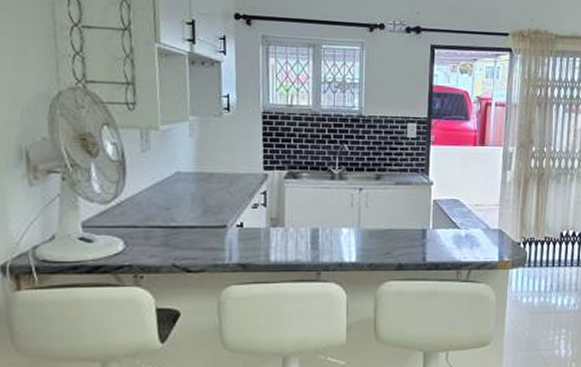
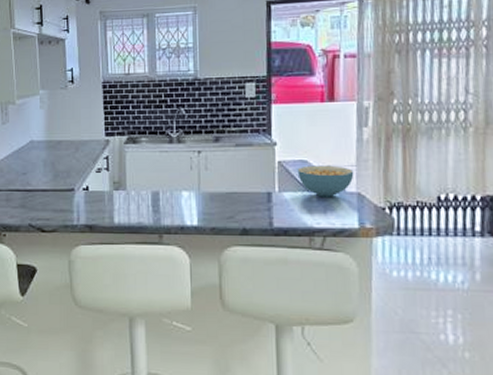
cereal bowl: none [450,204,497,234] -> present [297,165,354,197]

